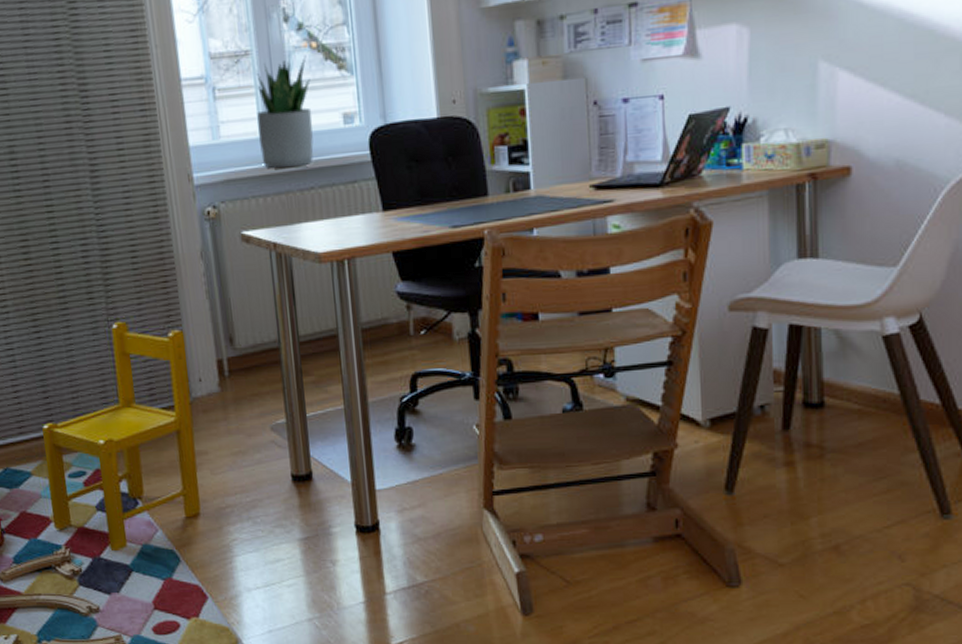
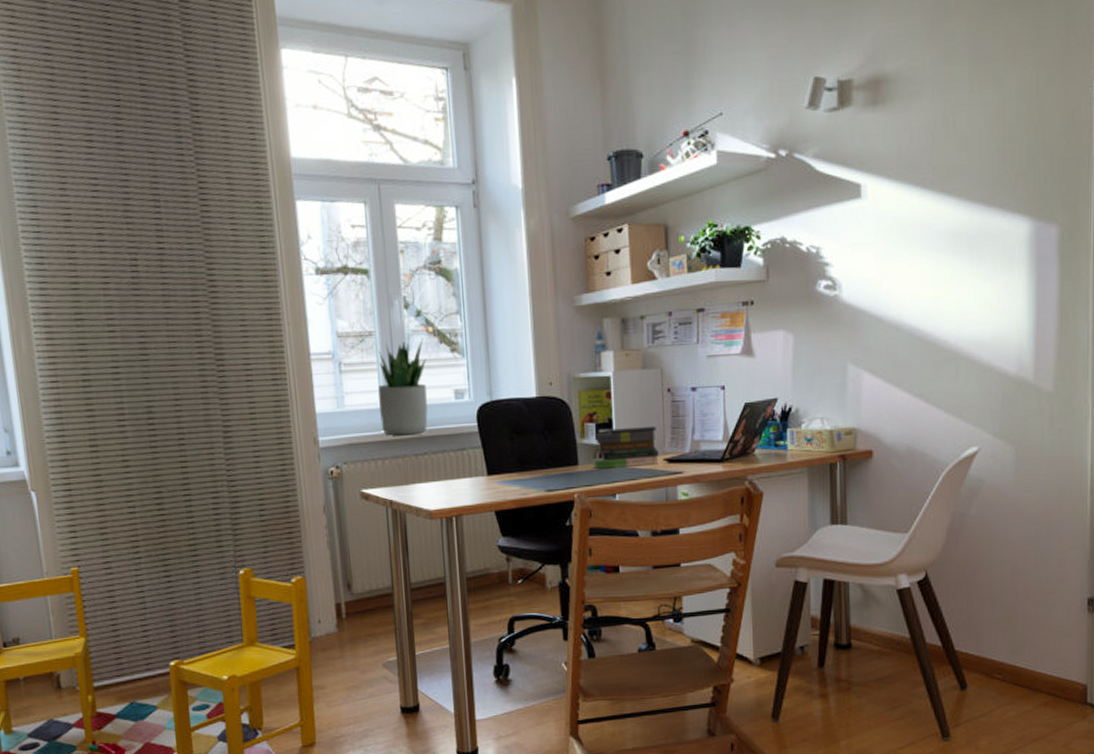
books: none [502,146,584,199] -> present [590,425,659,468]

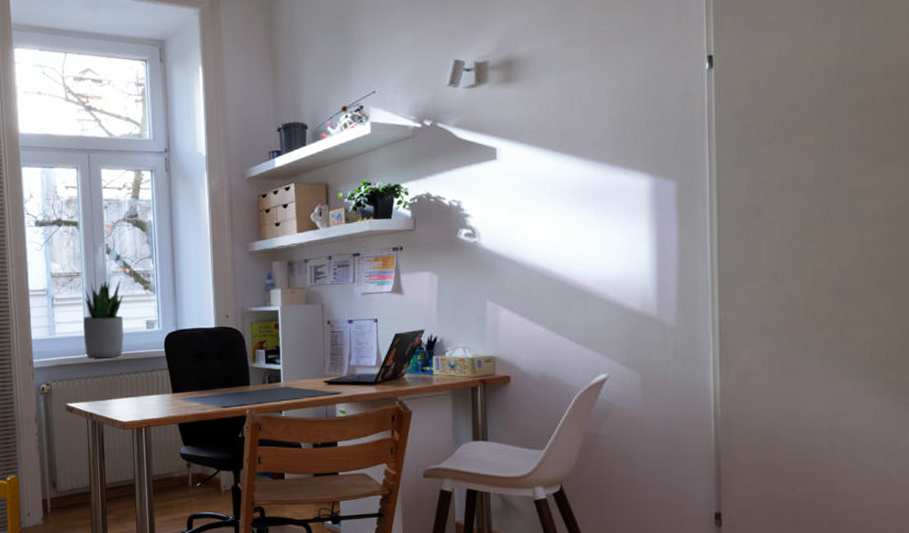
books: present [590,425,659,468] -> none [260,352,320,388]

